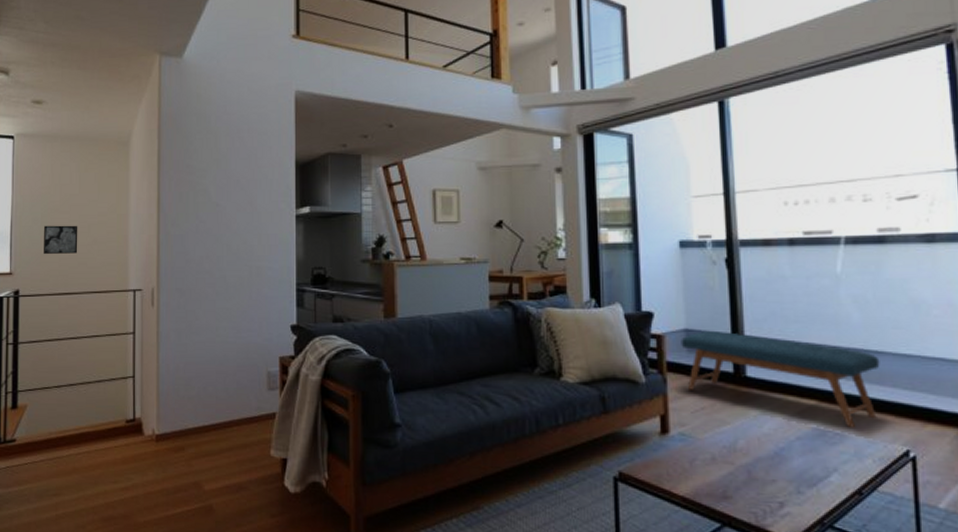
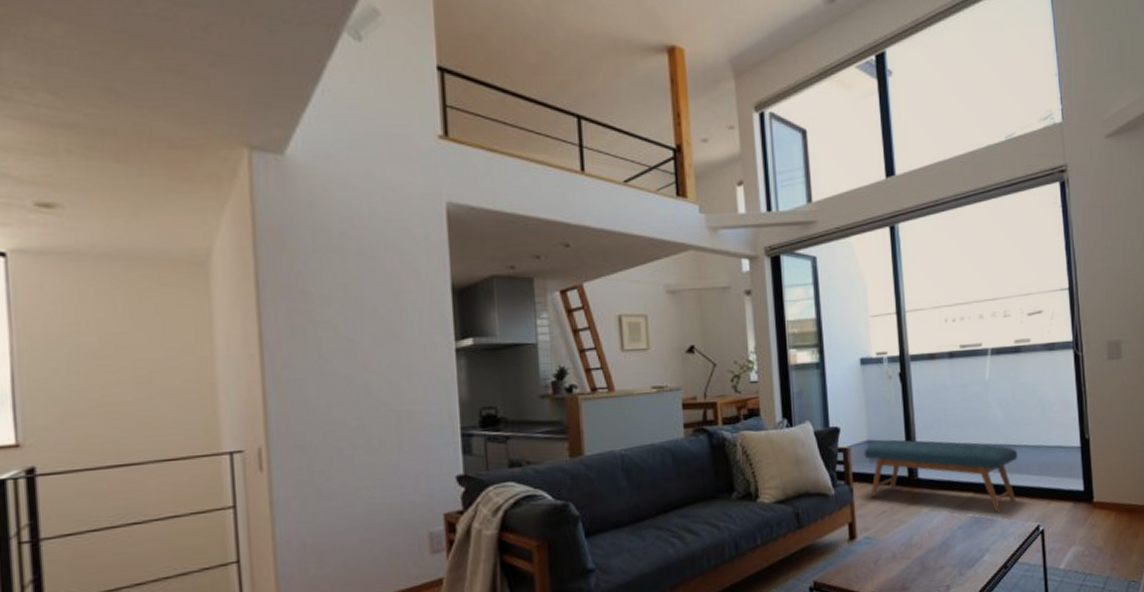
wall art: present [44,225,78,254] -> none [73,373,135,415]

